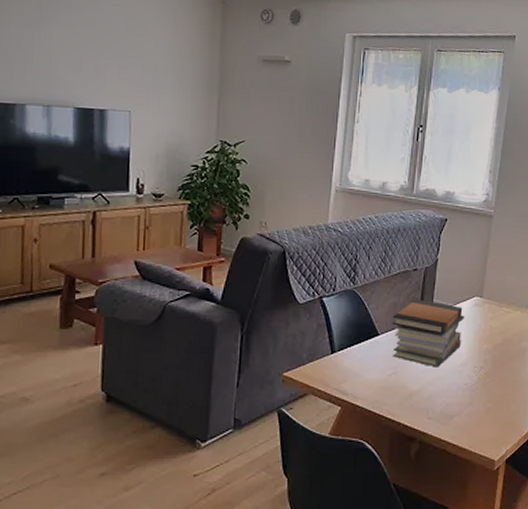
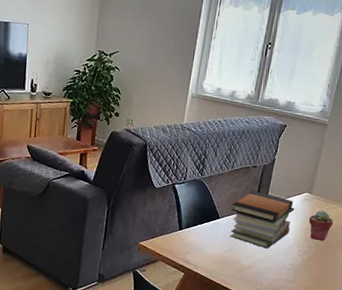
potted succulent: none [482,317,510,352] -> present [308,211,334,241]

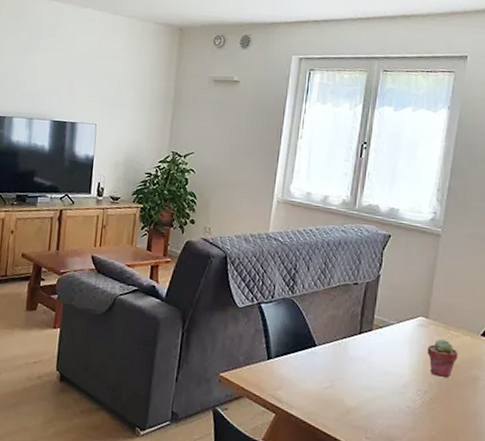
book stack: present [229,191,295,249] -> none [329,313,409,386]

